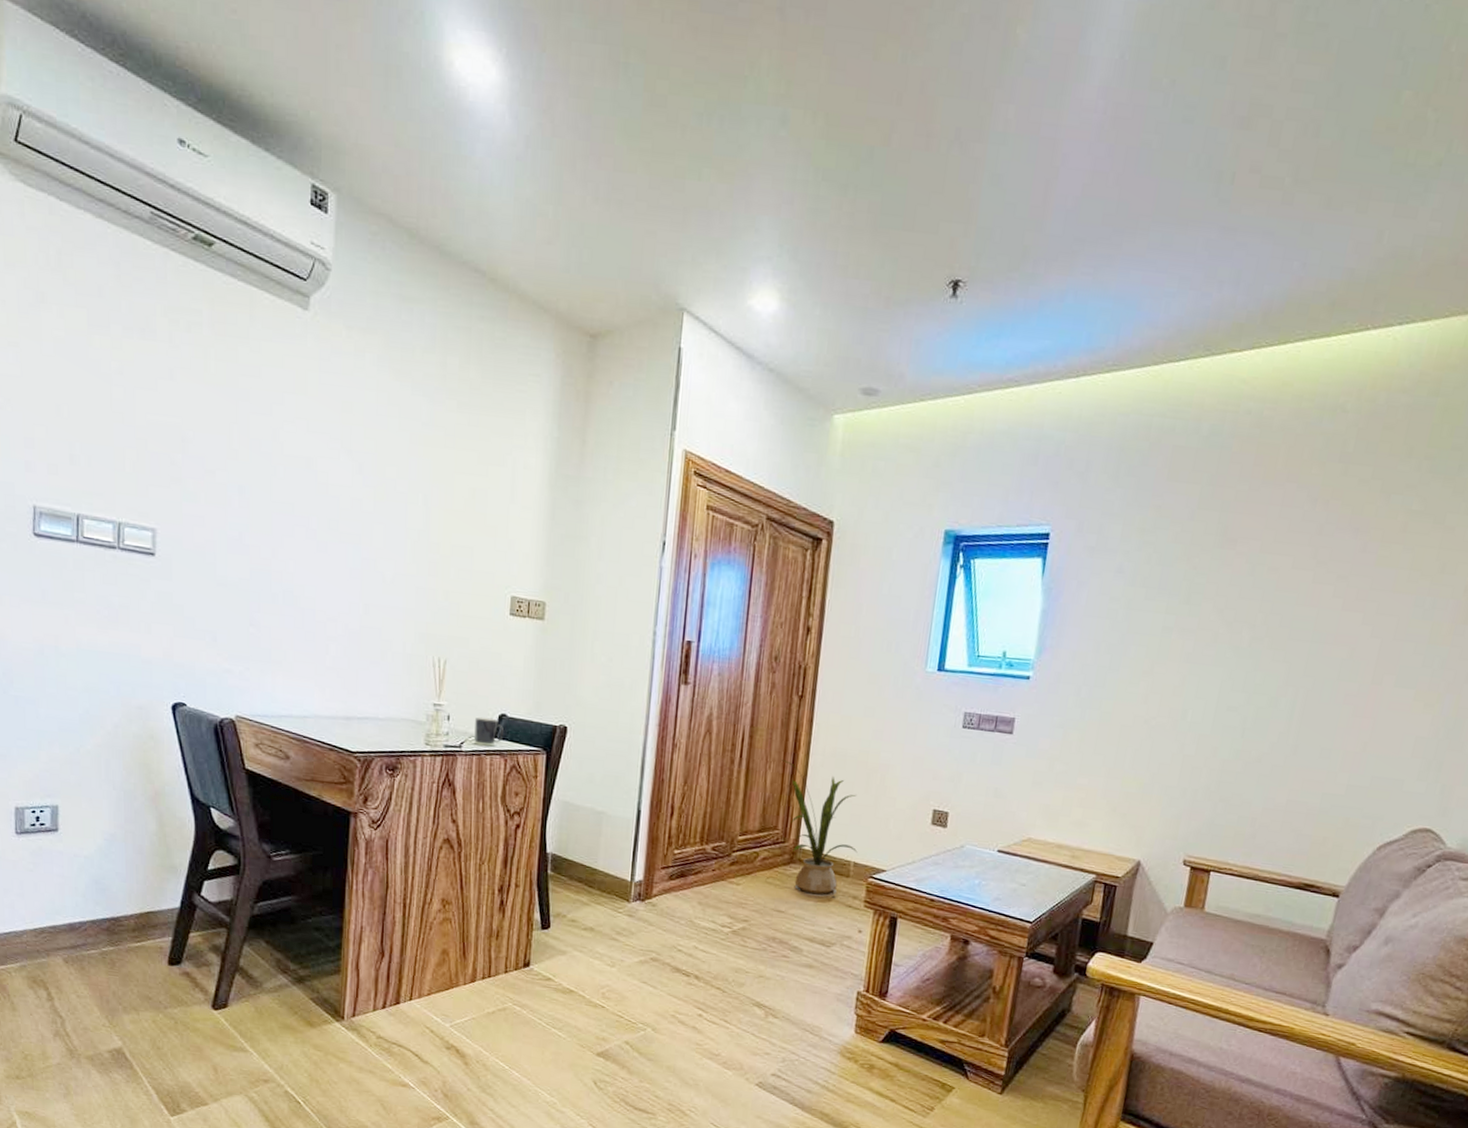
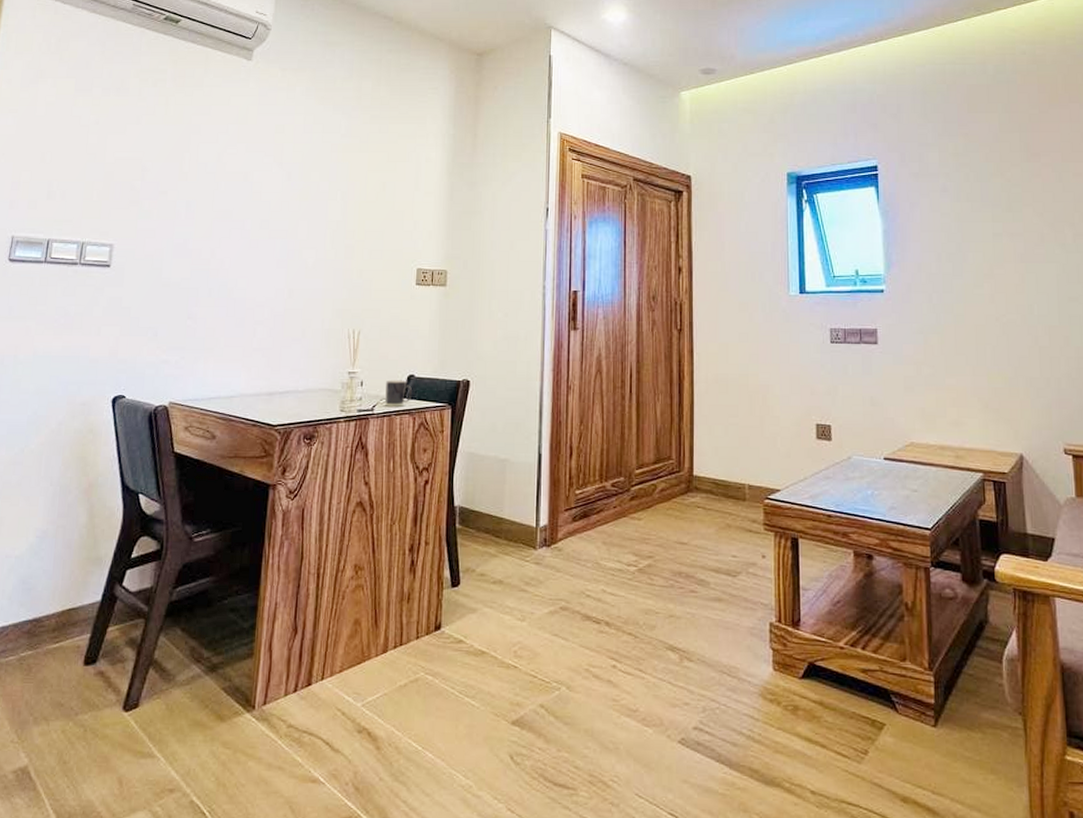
house plant: present [781,760,858,900] -> none [668,391,751,527]

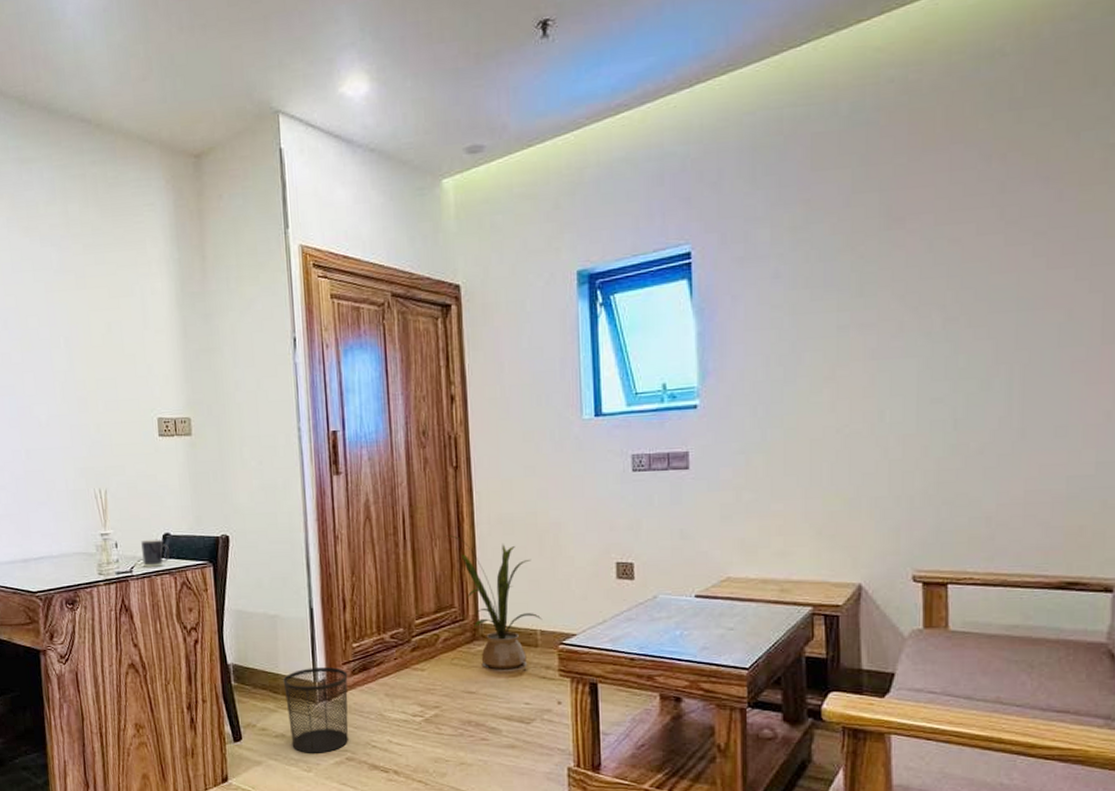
waste bin: none [506,513,569,603] -> present [283,667,348,754]
house plant: none [668,391,751,527] -> present [447,535,543,675]

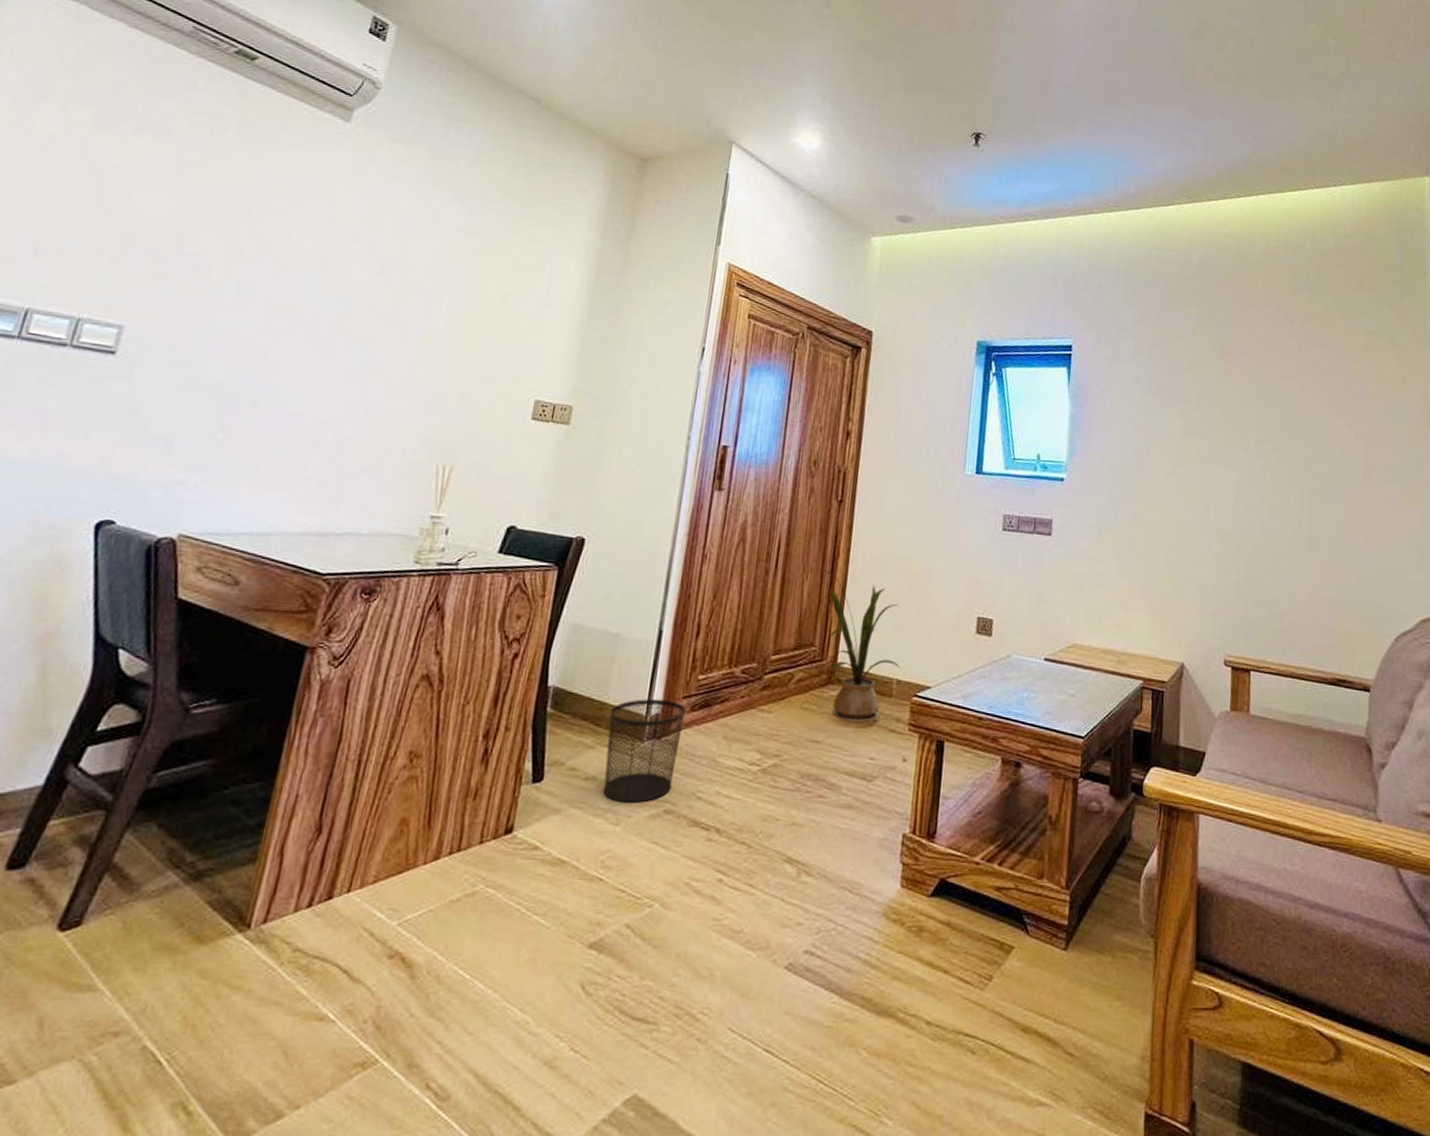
mug: present [141,539,170,567] -> none [474,529,511,563]

